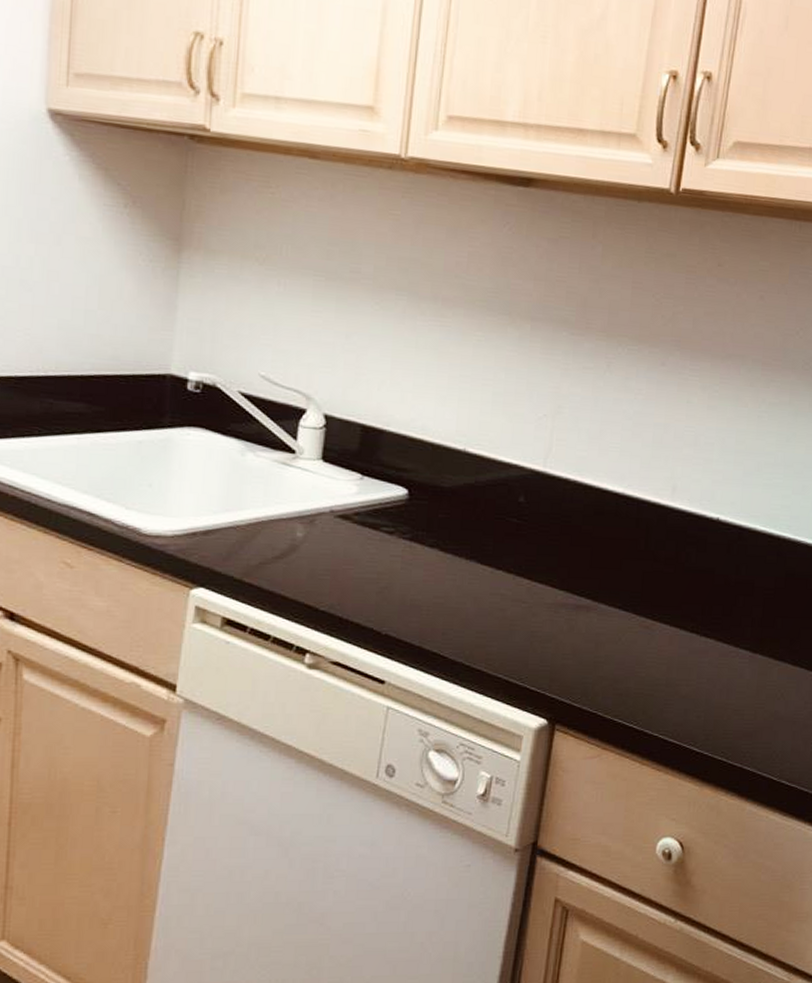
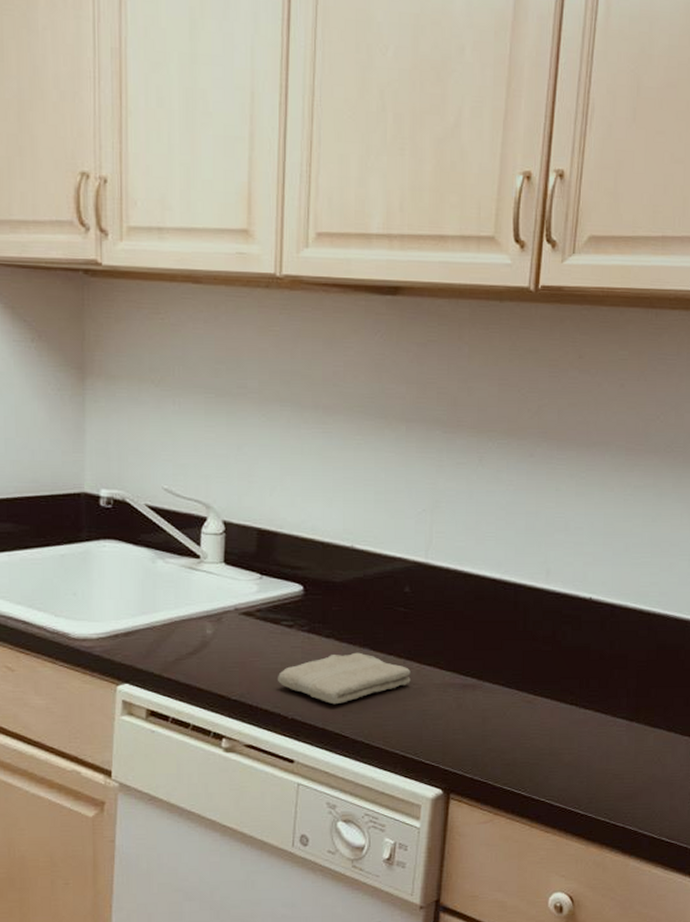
washcloth: none [372,565,520,621] -> present [277,652,411,705]

